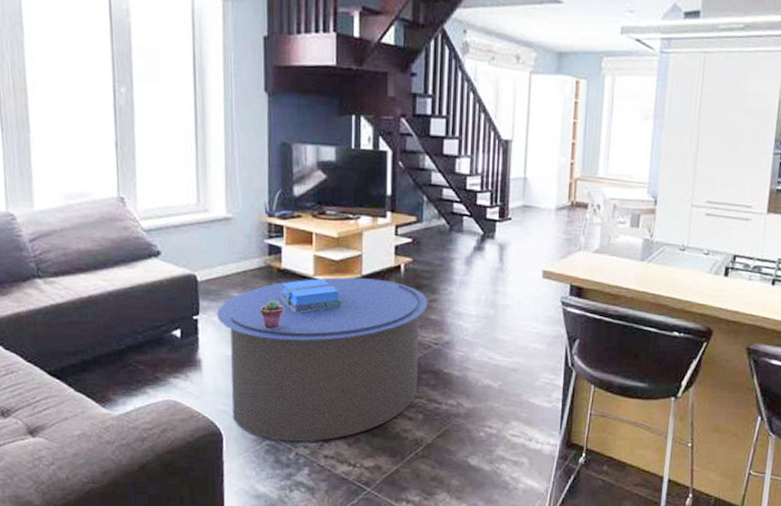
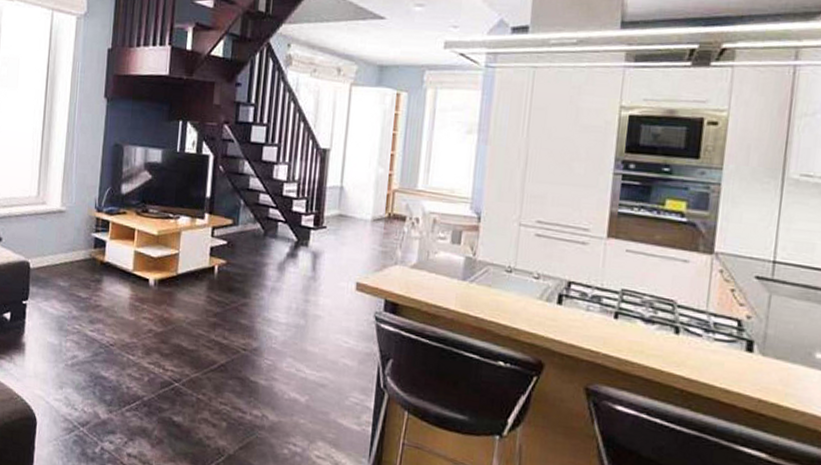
coffee table: present [216,277,428,441] -> none [43,273,239,438]
potted succulent: present [259,300,284,329] -> none [81,291,103,320]
books: present [281,279,342,313] -> none [101,274,157,306]

